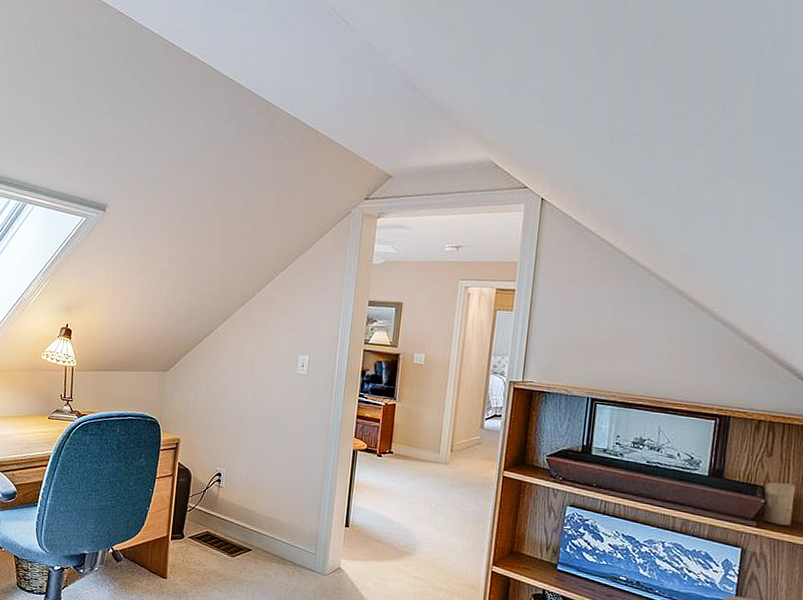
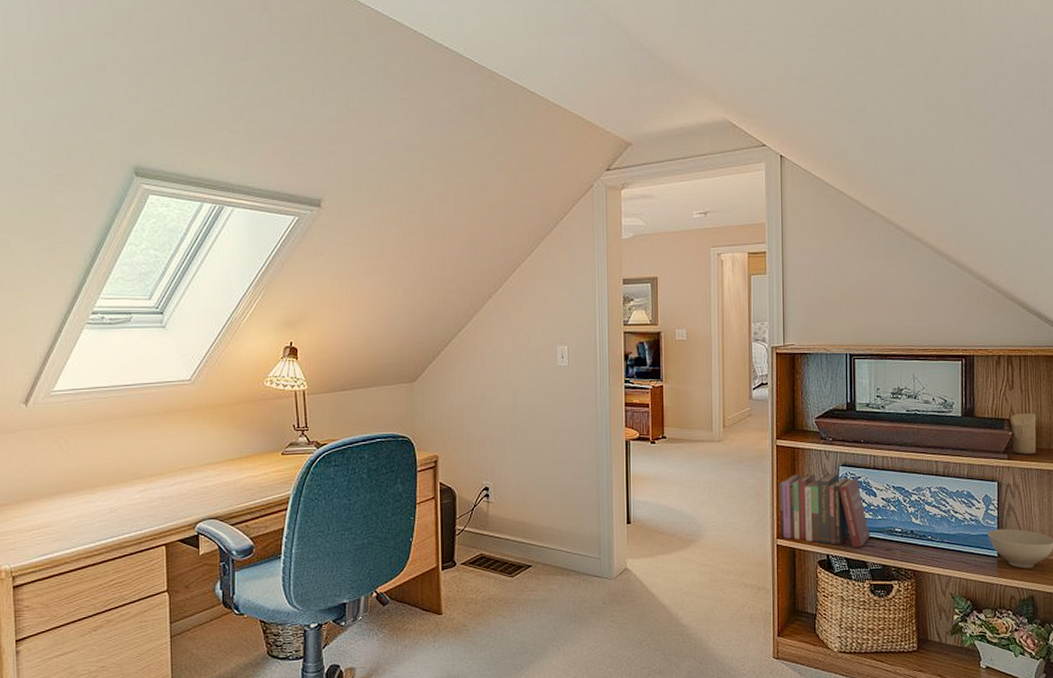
books: none [496,506,592,588] -> present [779,473,870,547]

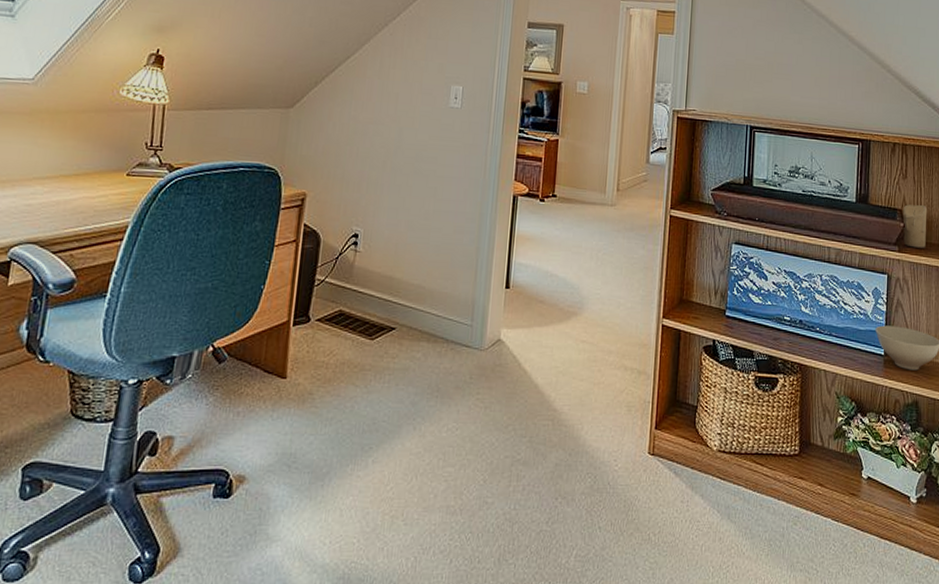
books: present [779,473,870,547] -> none [666,248,759,334]

